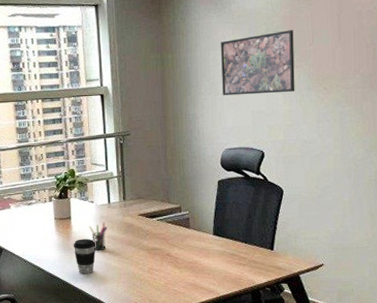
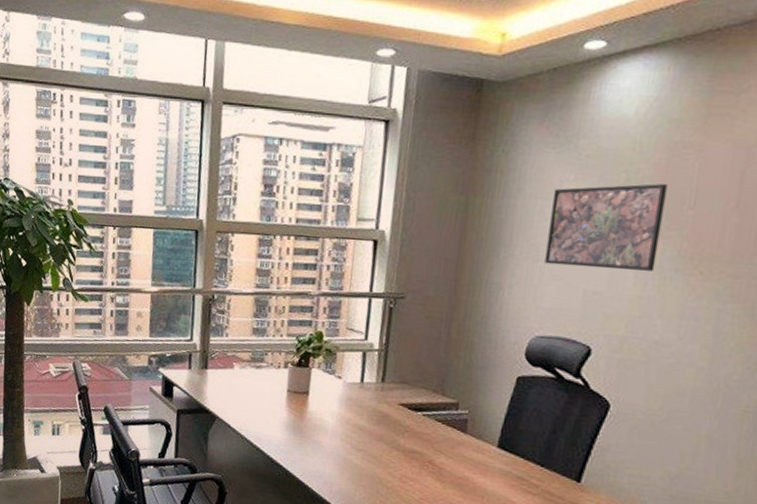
coffee cup: present [73,239,96,274] -> none [305,421,336,468]
pen holder: present [89,222,107,251] -> none [330,406,354,442]

